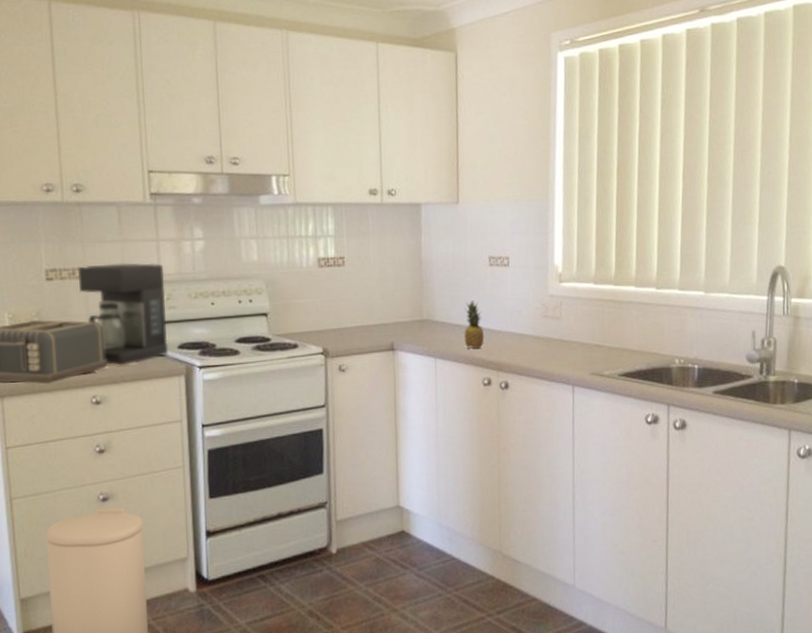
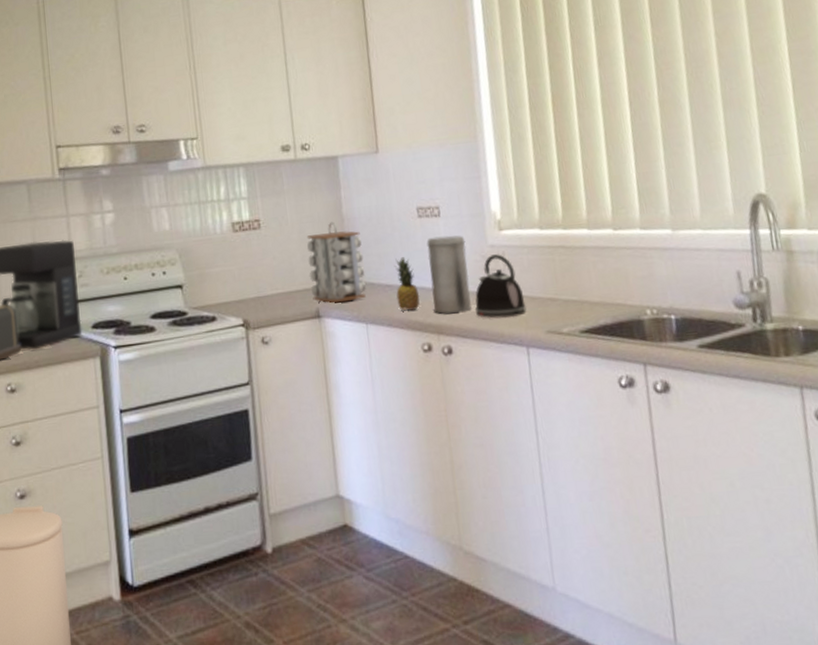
spice rack: none [386,264,437,339] -> present [306,221,366,304]
canister: none [494,284,530,354] -> present [426,235,473,314]
kettle: none [531,303,577,360] -> present [474,254,527,319]

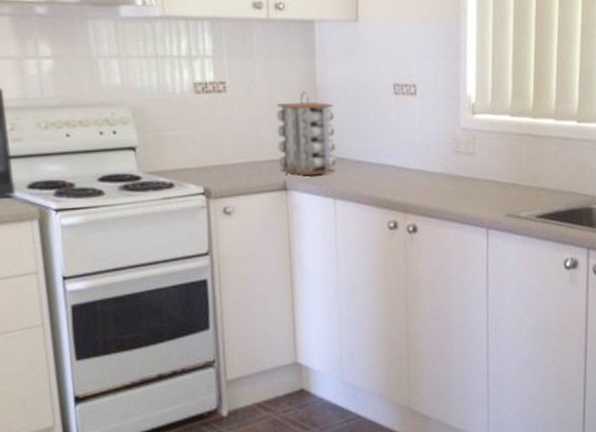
fruit: present [394,257,420,311] -> none [366,134,390,188]
canister: present [426,235,473,314] -> none [400,115,440,194]
kettle: present [474,254,527,319] -> none [441,137,491,201]

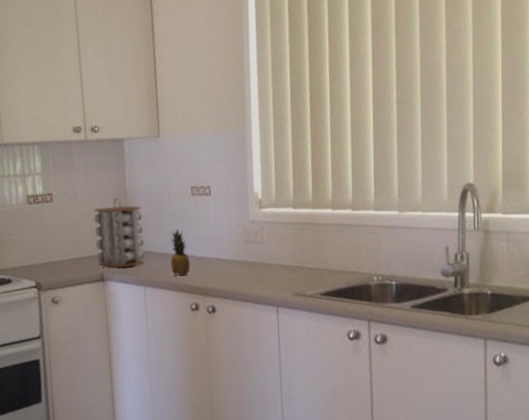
fruit: none [366,134,390,188] -> present [169,230,191,276]

